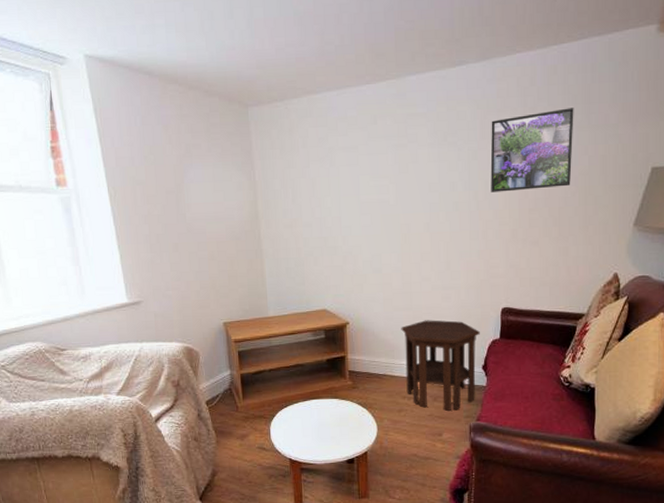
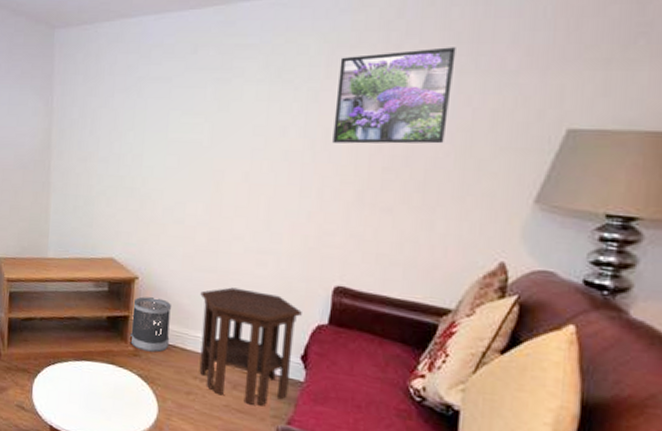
wastebasket: none [346,338,381,383] -> present [130,296,171,353]

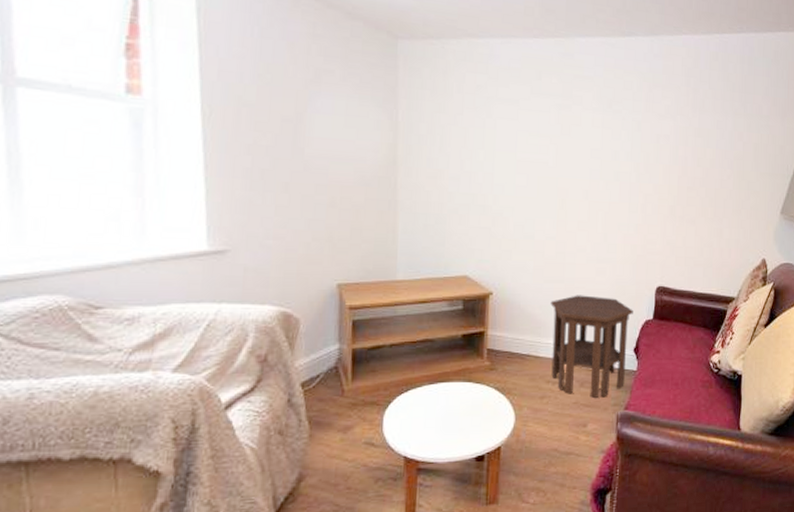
wastebasket: present [130,296,171,353] -> none [486,311,524,364]
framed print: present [333,47,456,144] -> none [652,94,732,169]

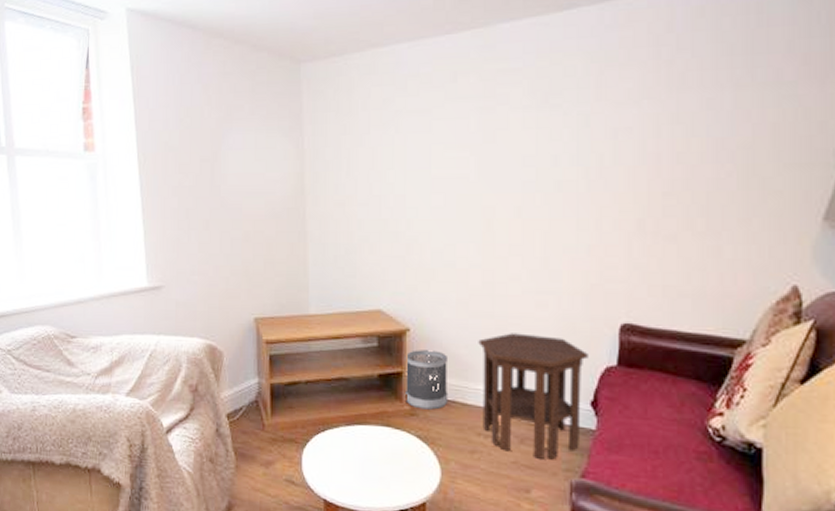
wastebasket: none [486,311,524,364] -> present [404,350,448,410]

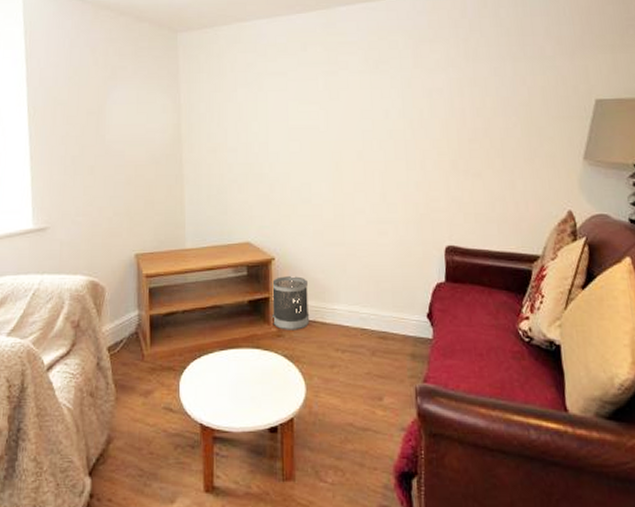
side table: present [478,333,588,460] -> none [333,258,422,368]

